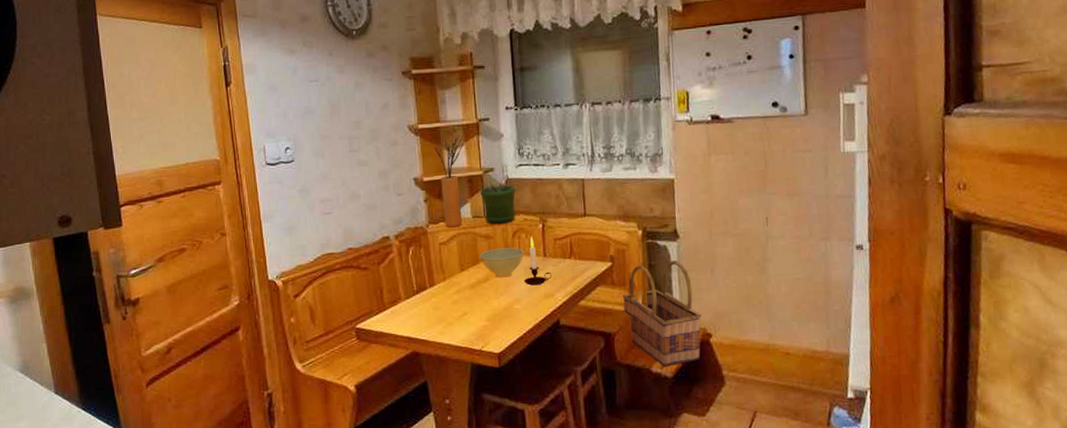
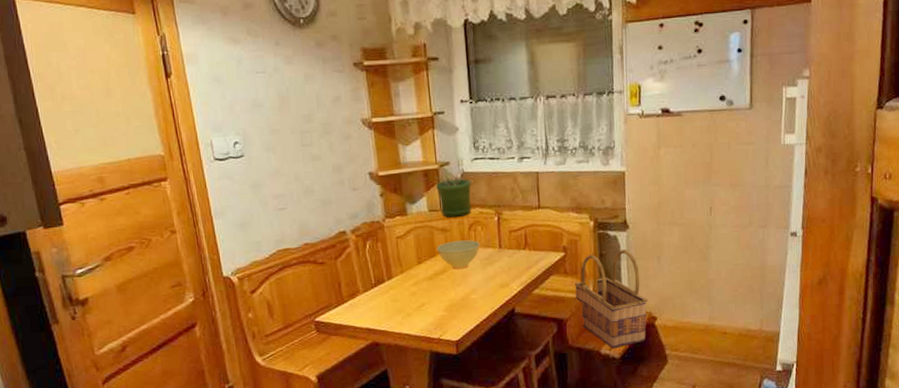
vase: present [434,130,464,228] -> none [389,124,419,222]
candle: present [523,236,553,286] -> none [480,228,508,276]

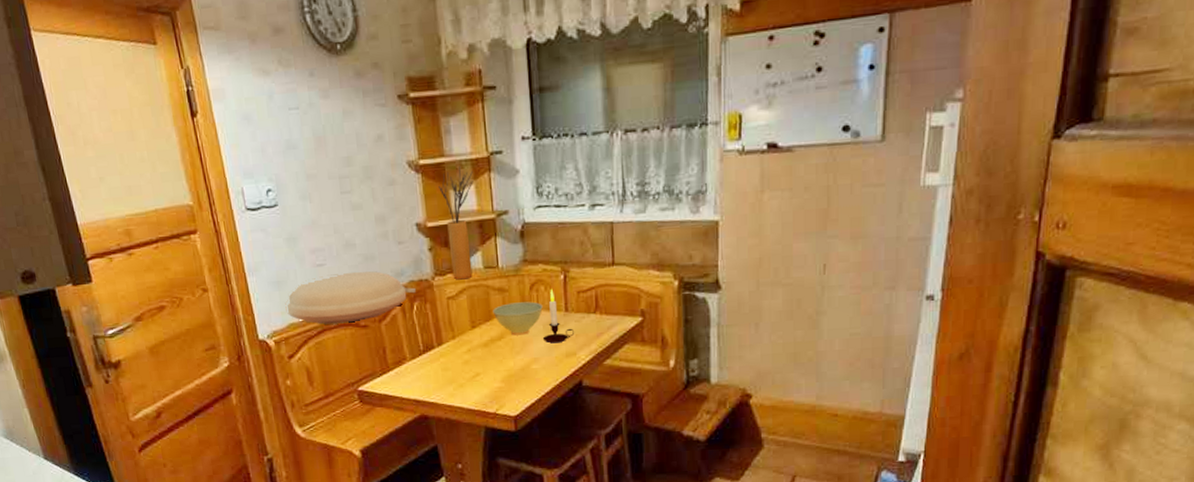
seat cushion: none [248,214,368,262] -> present [285,271,416,325]
vase: none [389,124,419,222] -> present [439,166,474,280]
planter: present [433,176,473,217] -> none [489,227,536,275]
candle: none [480,228,508,276] -> present [542,288,575,344]
basket: present [574,250,648,348] -> none [653,314,742,429]

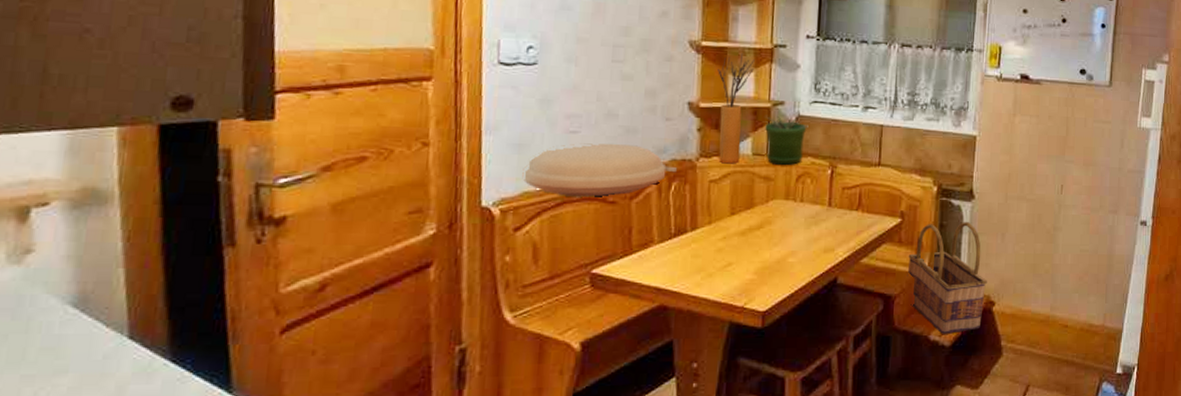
planter: none [489,227,536,275] -> present [763,116,809,165]
bowl: present [492,301,543,336] -> none [755,192,807,226]
candle: present [542,288,575,344] -> none [802,182,836,238]
basket: none [653,314,742,429] -> present [907,222,987,334]

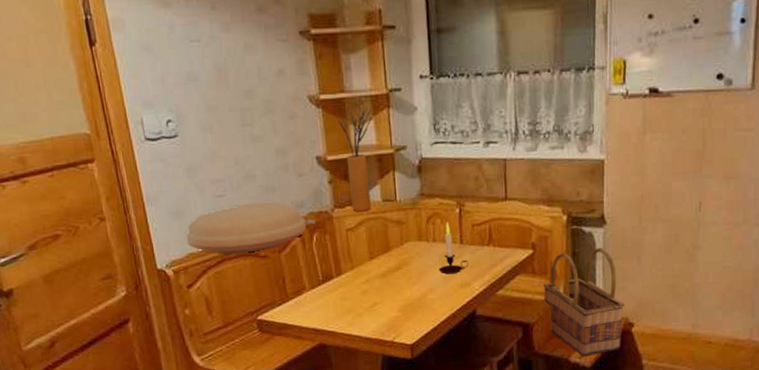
planter: present [763,116,809,165] -> none [388,161,432,208]
candle: none [802,182,836,238] -> present [438,221,470,274]

